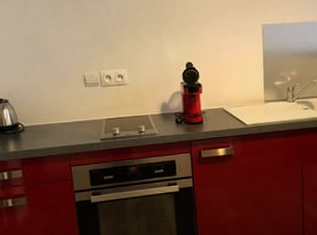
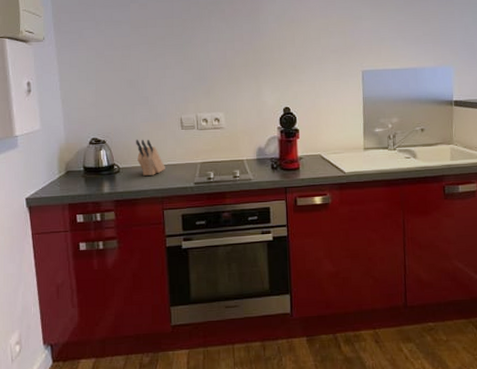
knife block: none [39,97,71,134] -> present [136,139,165,176]

